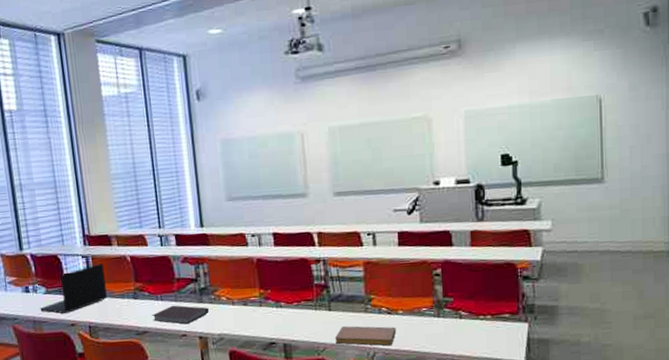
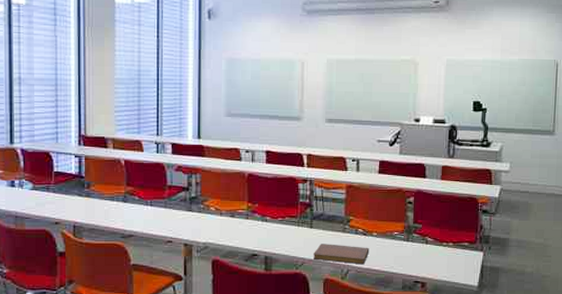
laptop: present [40,264,107,313] -> none [24,165,96,211]
notebook: present [151,305,210,324] -> none [139,211,198,231]

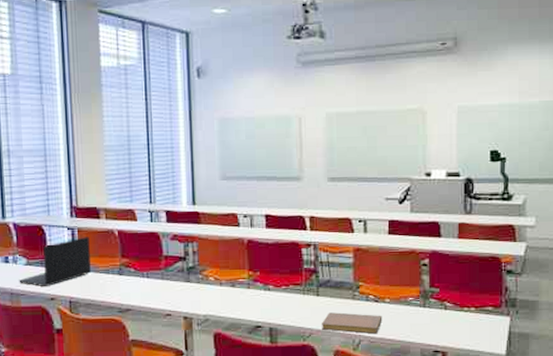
laptop: none [24,165,96,211] -> present [19,237,91,286]

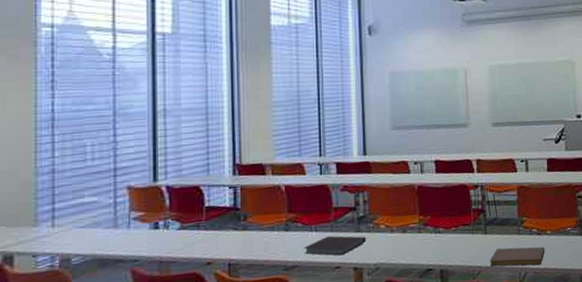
laptop: present [19,237,91,286] -> none [170,194,254,251]
notebook: none [135,283,196,304] -> present [303,235,367,256]

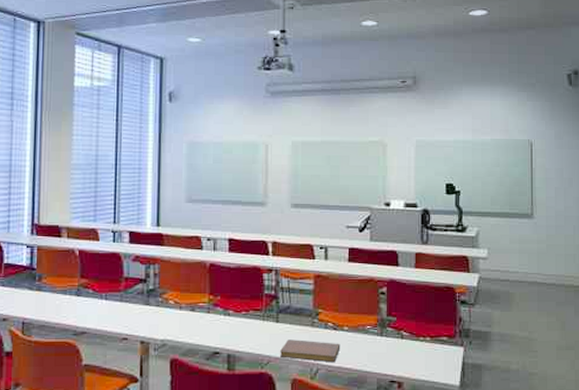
notebook: present [303,235,367,256] -> none [92,305,155,327]

